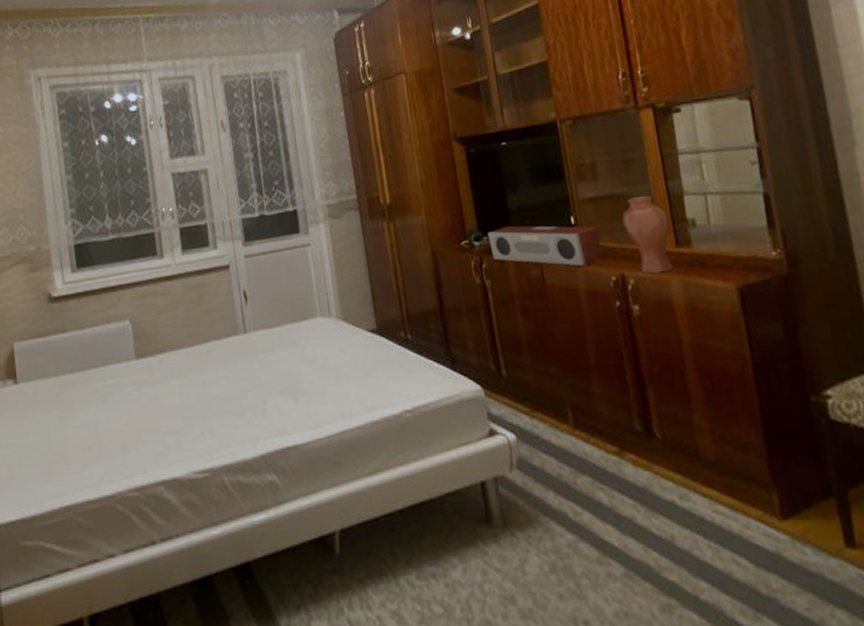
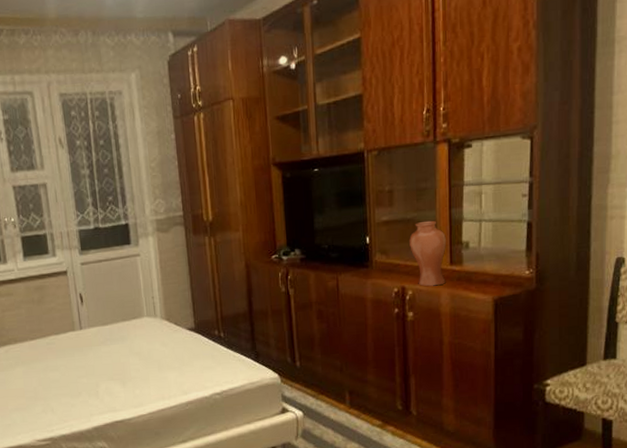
speaker: present [488,225,603,268] -> none [295,243,390,280]

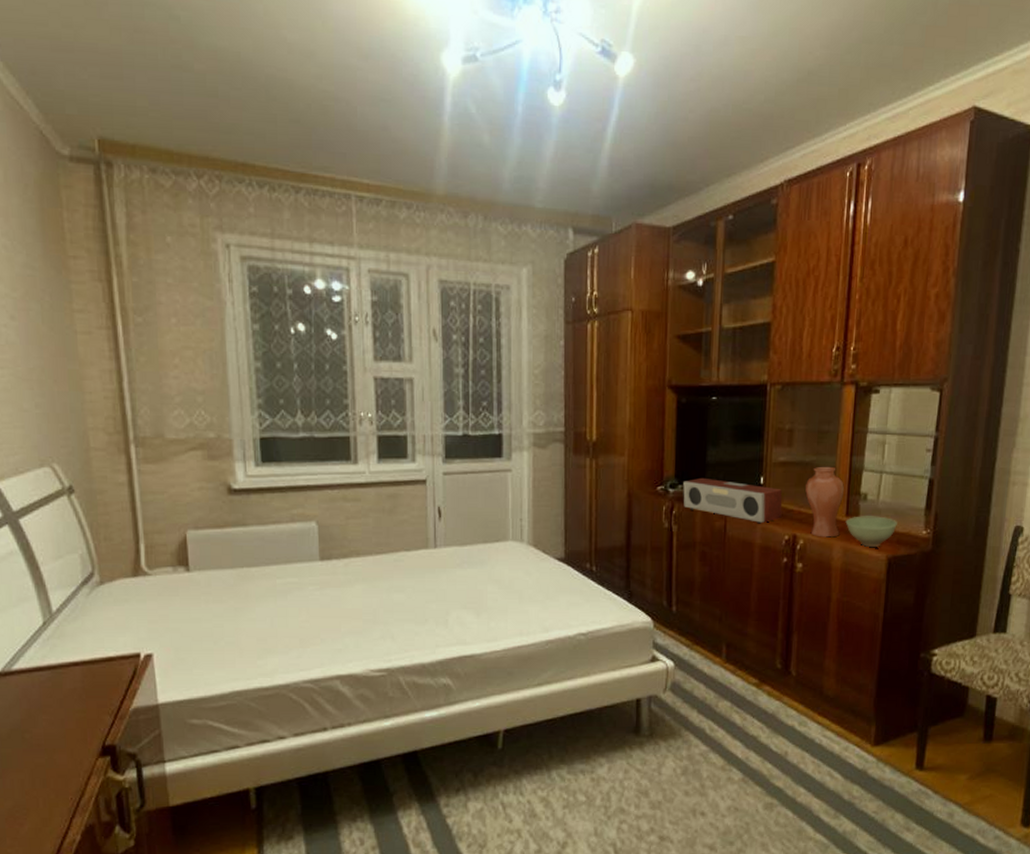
speaker: none [295,243,390,280] -> present [683,477,783,524]
bowl: none [450,261,500,292] -> present [845,516,897,548]

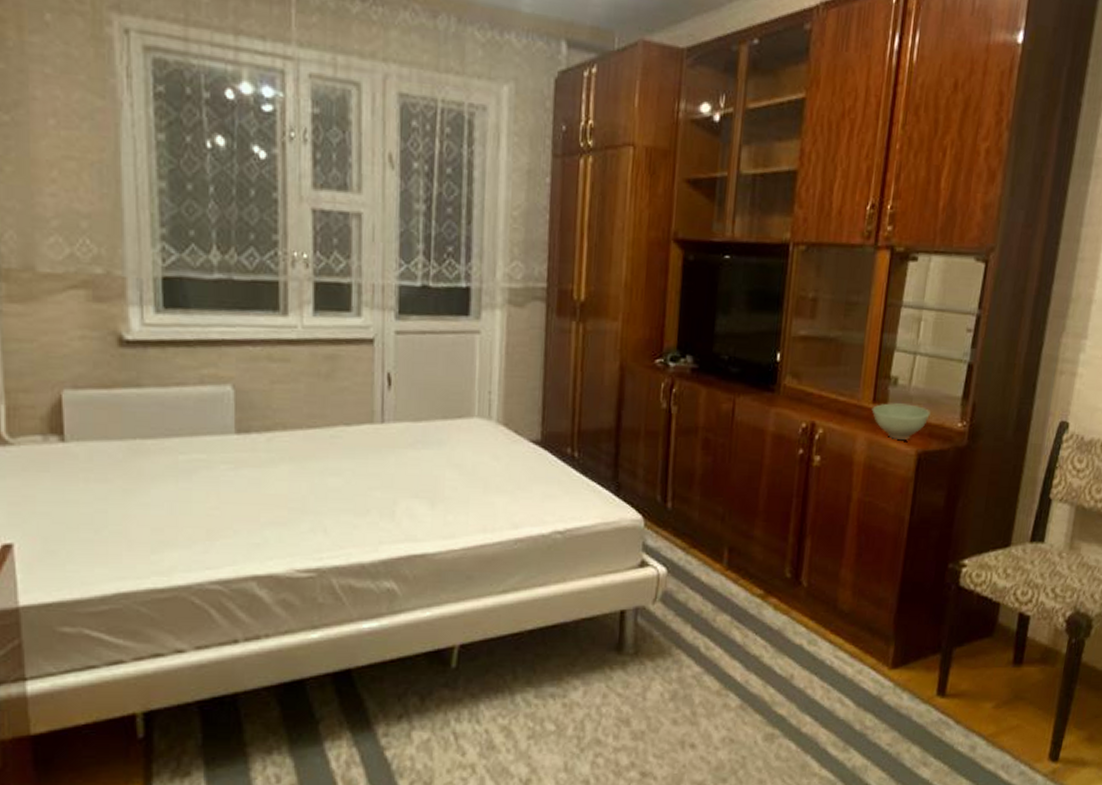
speaker: present [683,477,783,524] -> none [685,350,801,408]
vase: present [805,466,845,538] -> none [828,343,873,427]

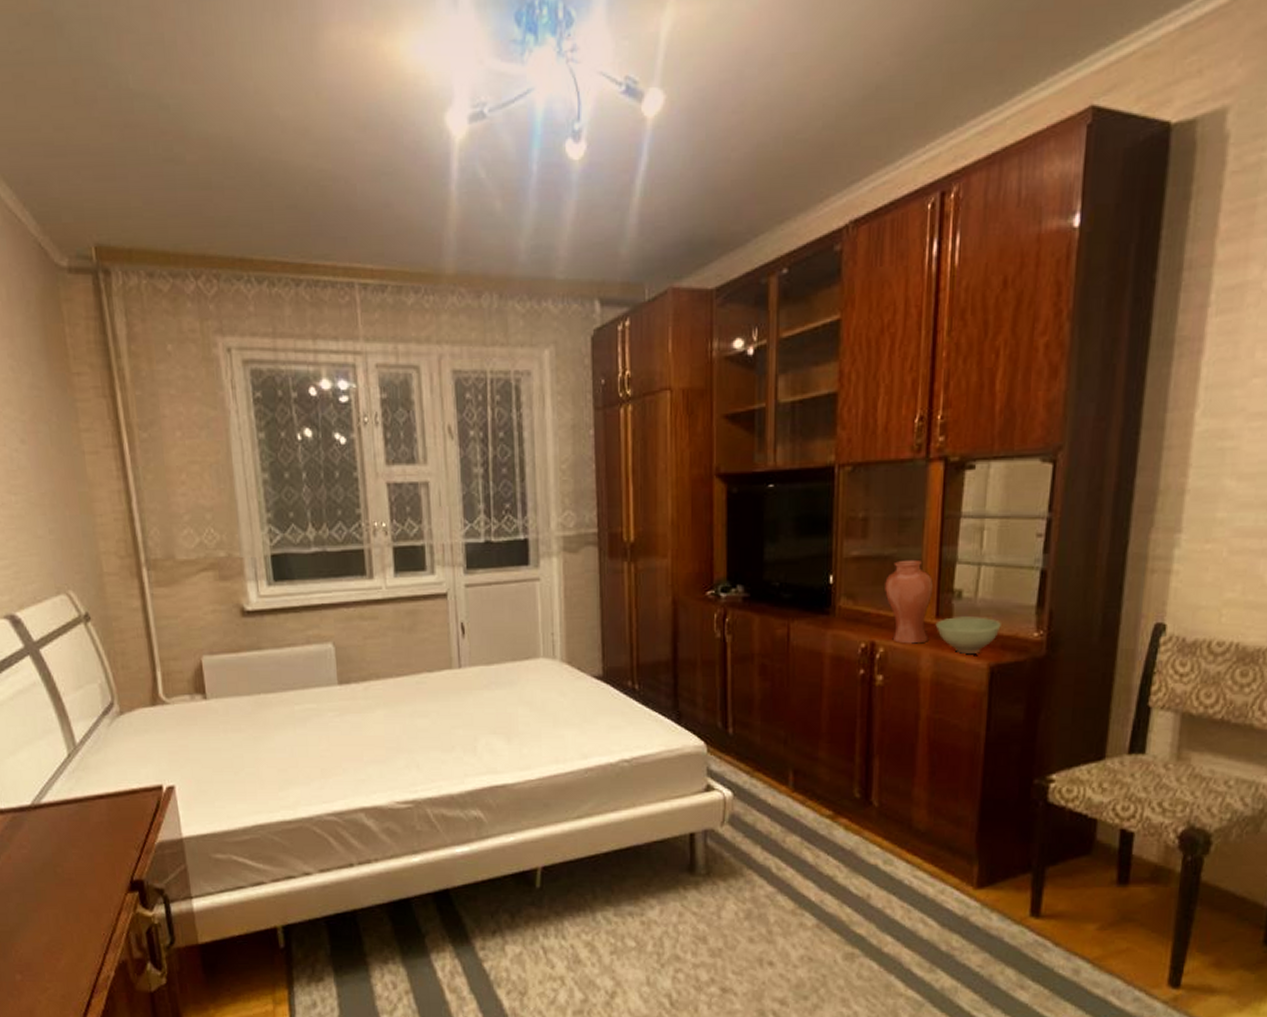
vase: none [828,343,873,427] -> present [885,559,934,644]

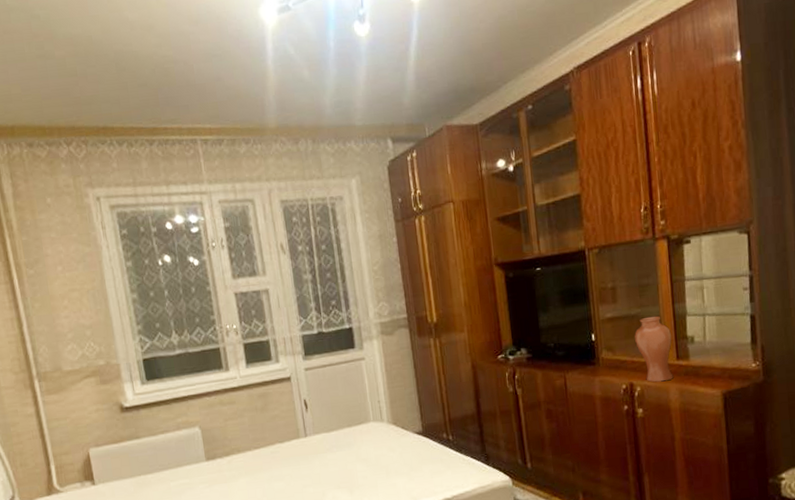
bowl: present [935,617,1001,655] -> none [677,355,727,386]

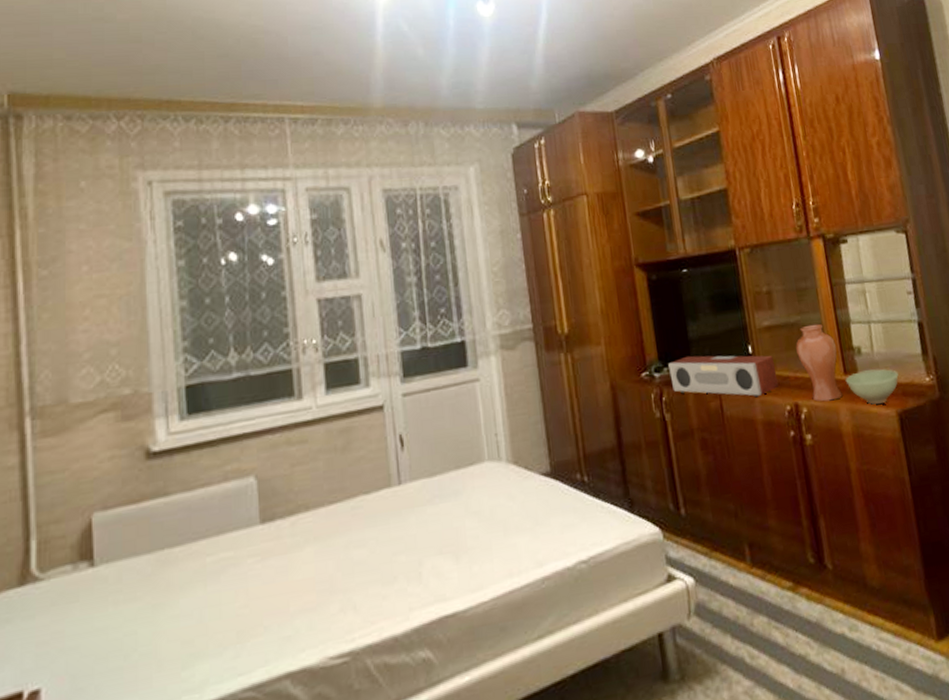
speaker: none [521,342,617,378] -> present [668,355,779,398]
bowl: none [677,355,727,386] -> present [845,369,899,405]

